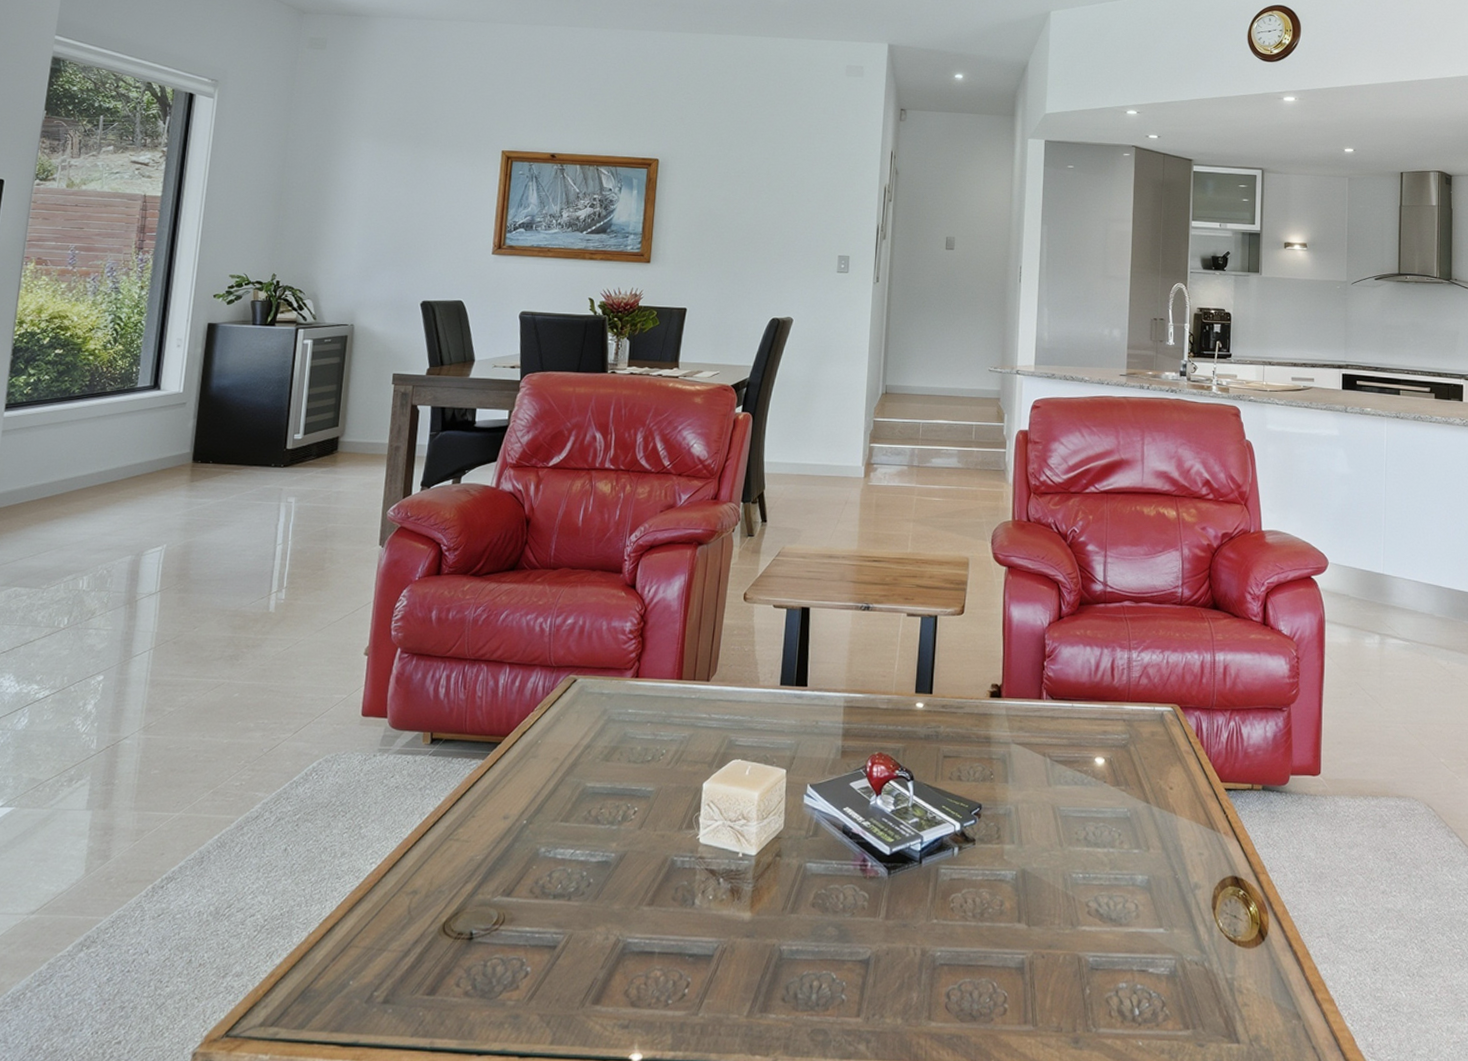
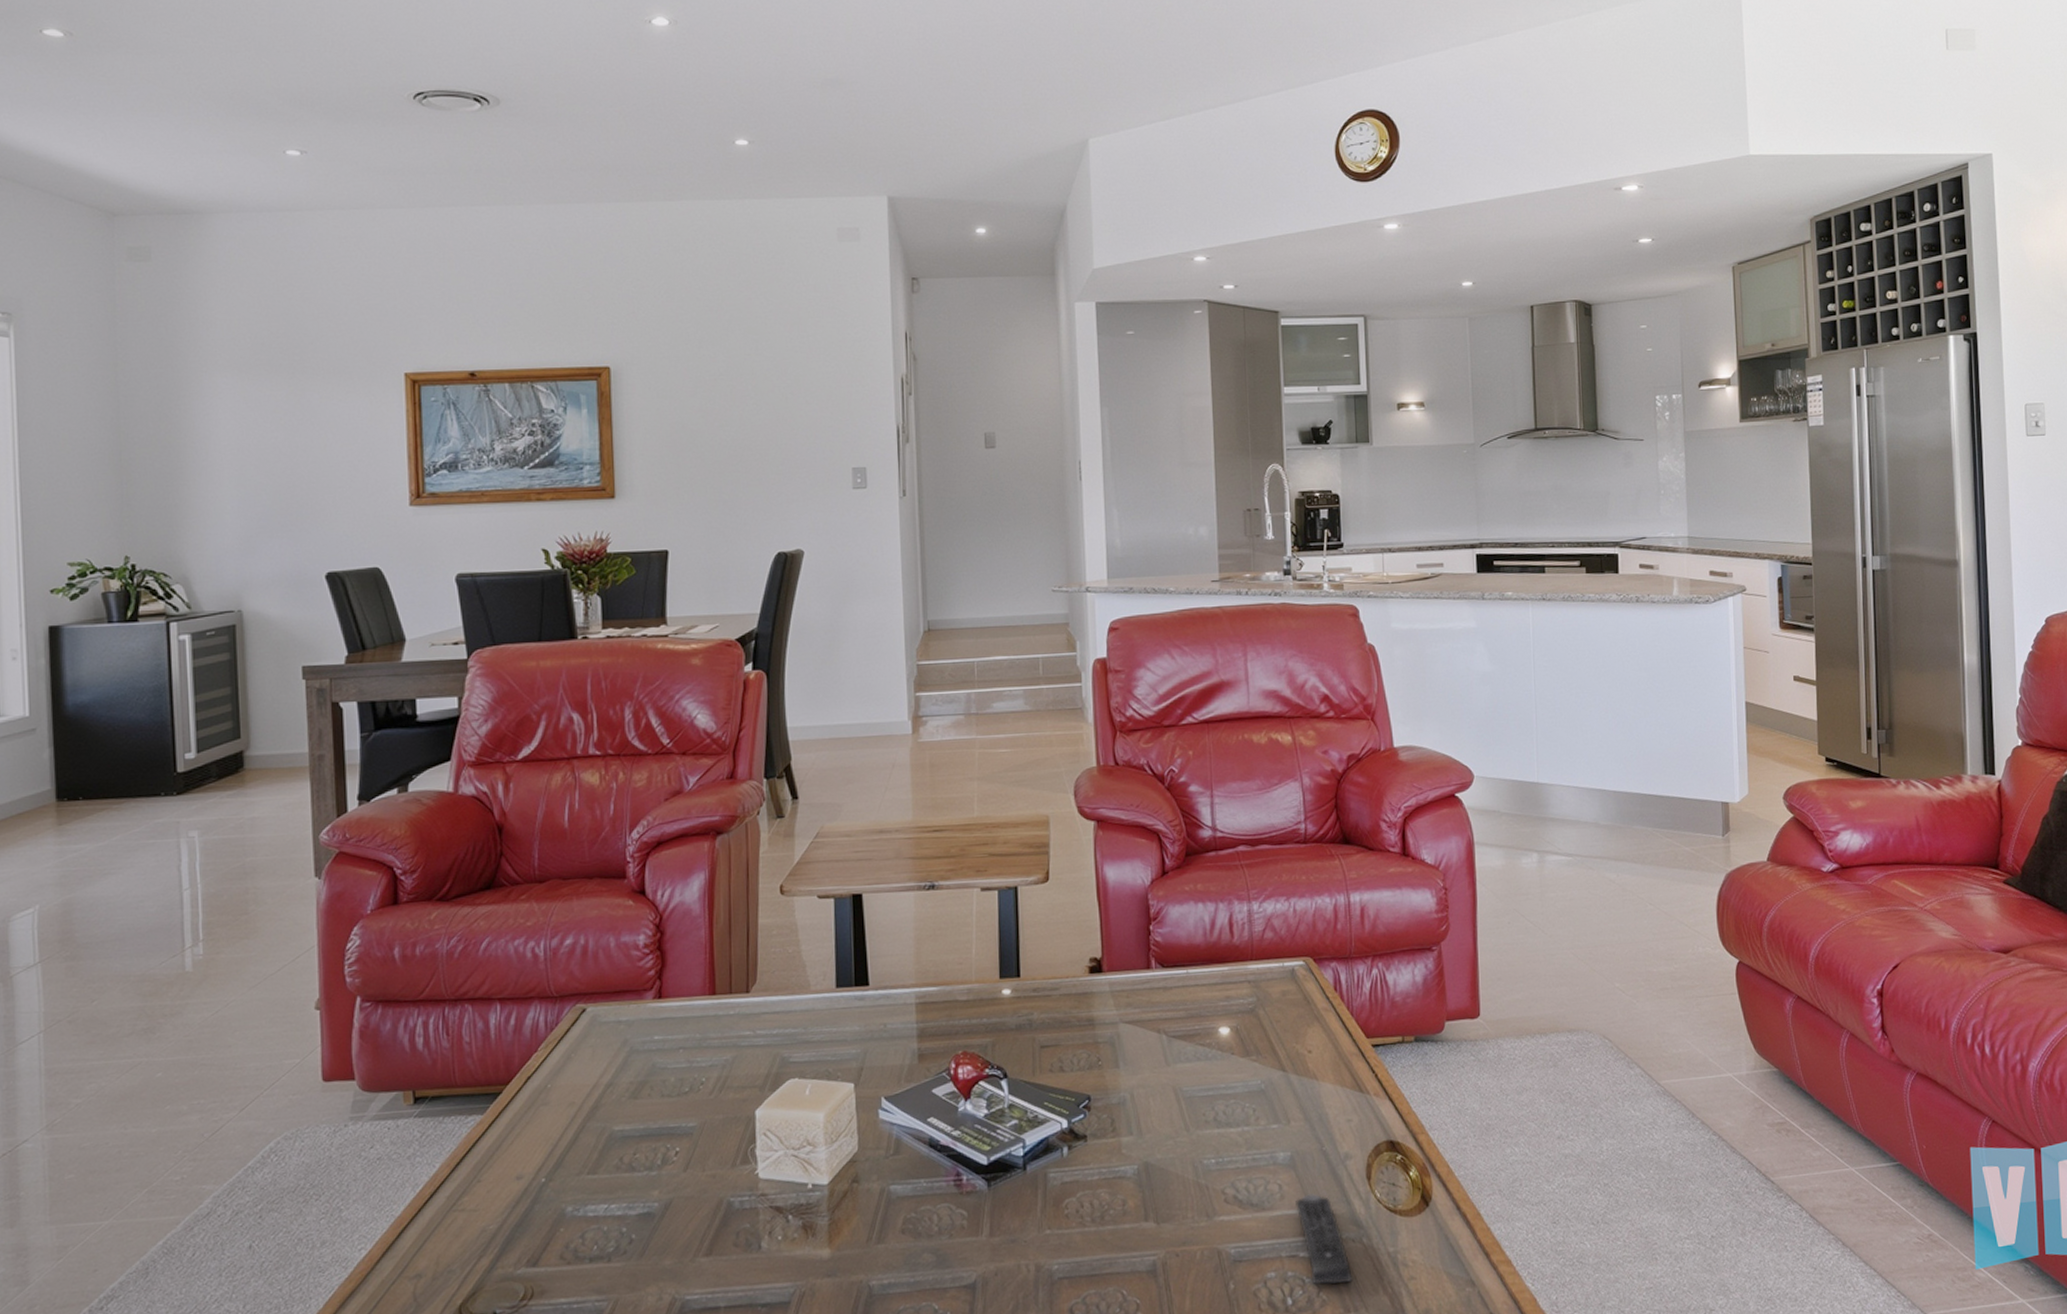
remote control: none [1149,916,1193,1001] -> present [1295,1194,1352,1285]

